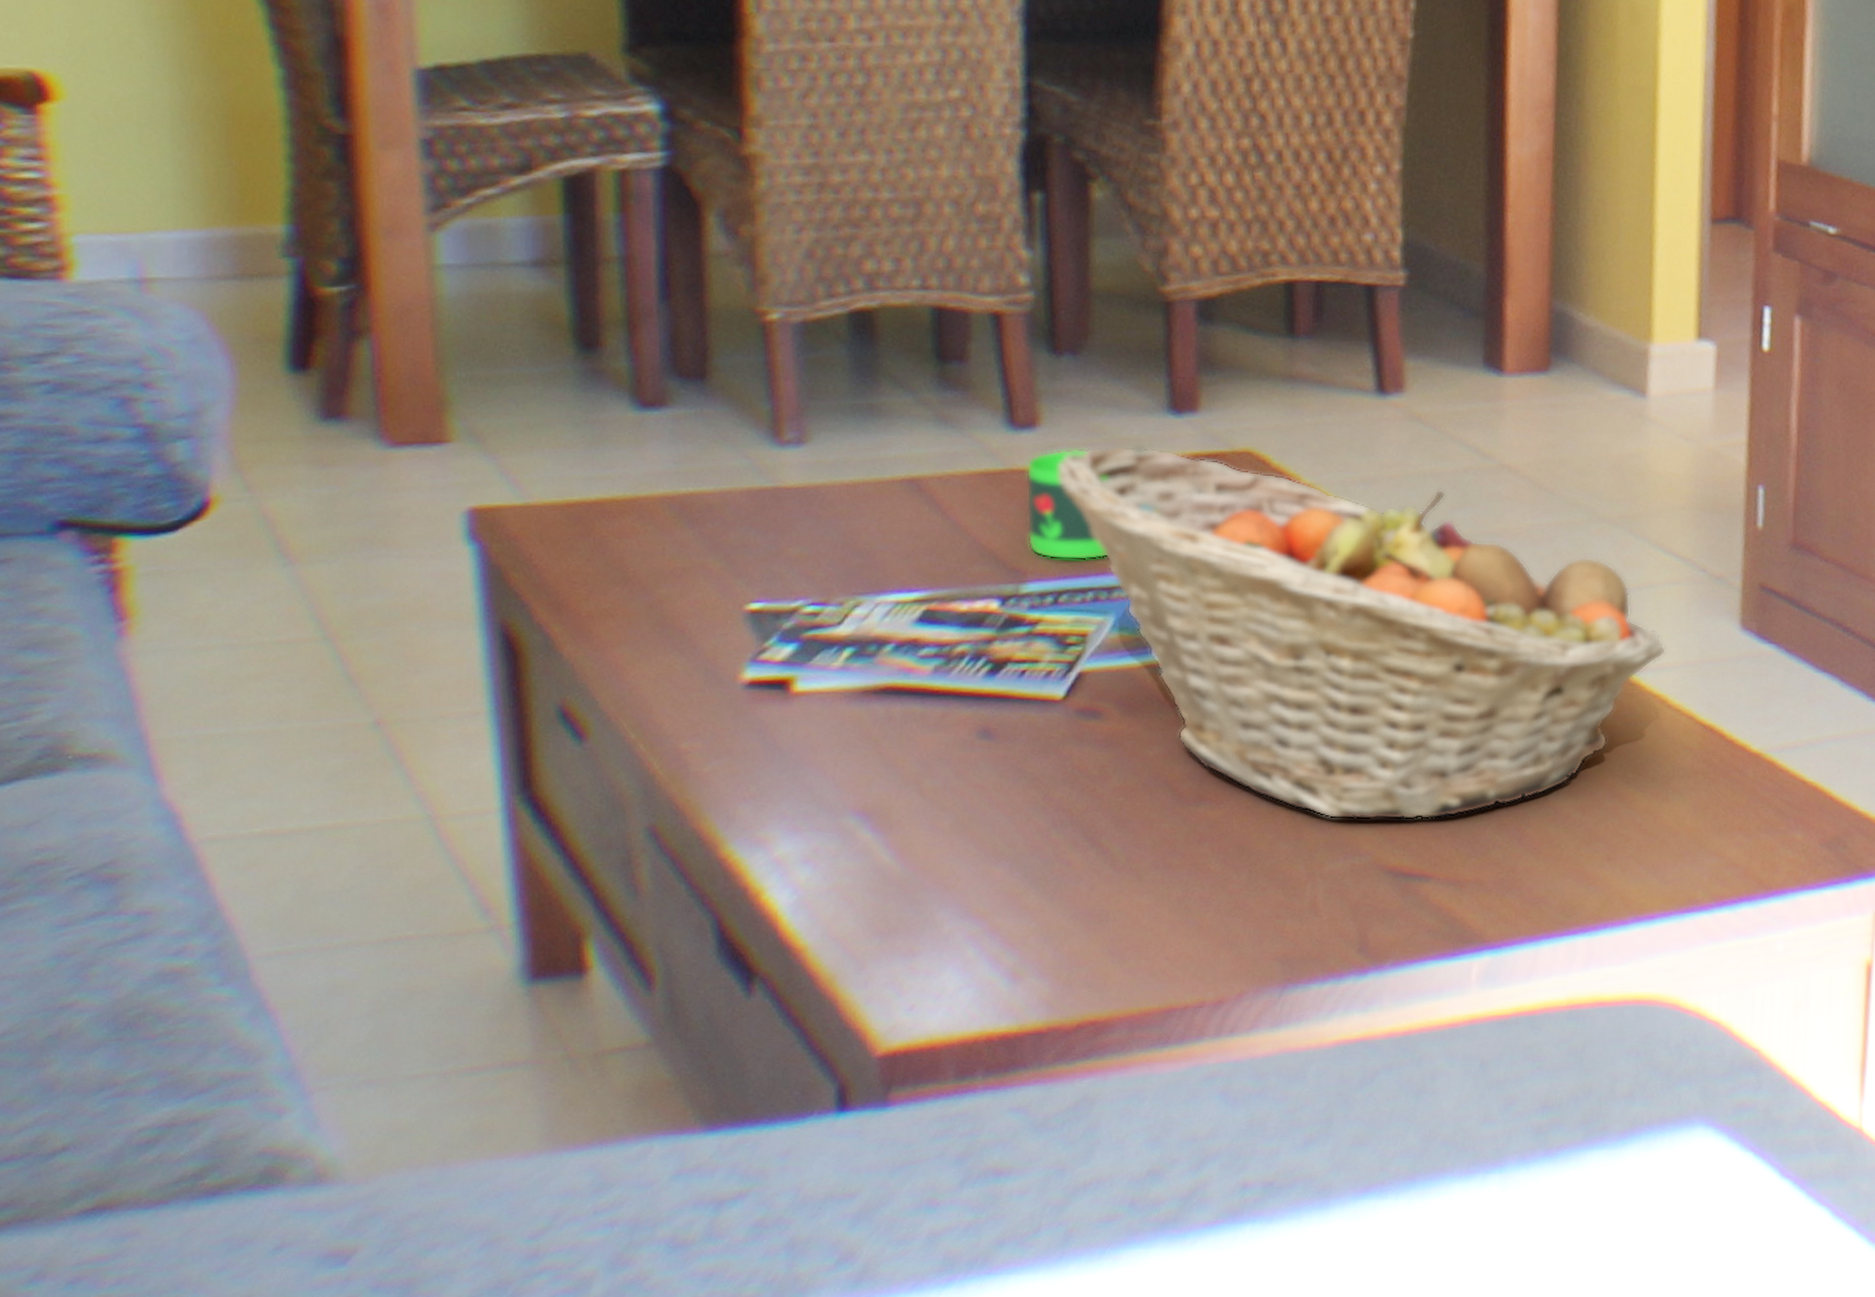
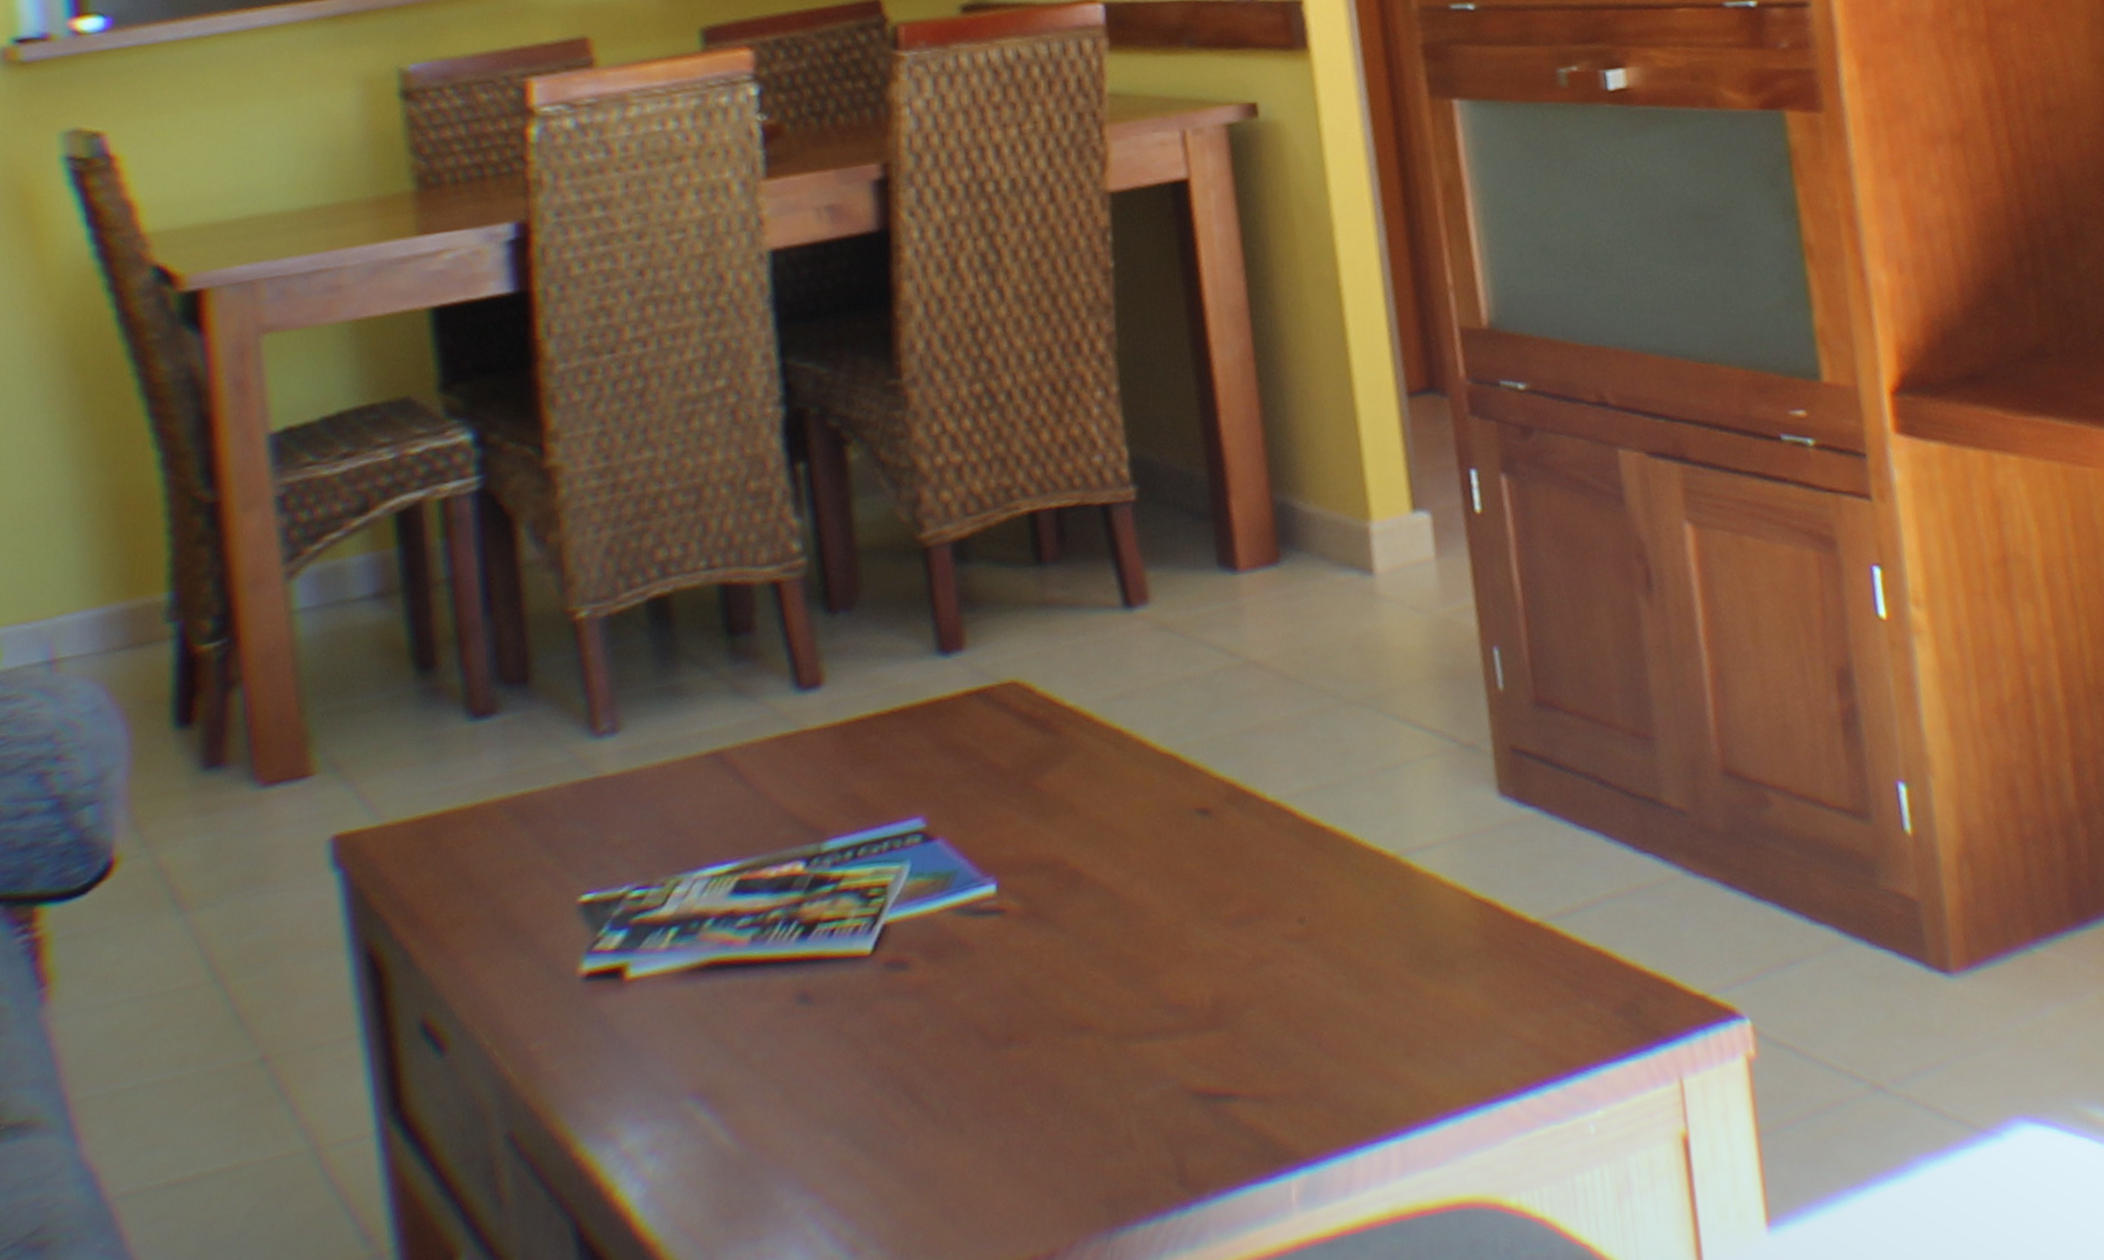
mug: present [1026,446,1150,561] -> none [816,691,925,814]
fruit basket: present [1058,445,1666,820] -> none [844,691,1431,1046]

